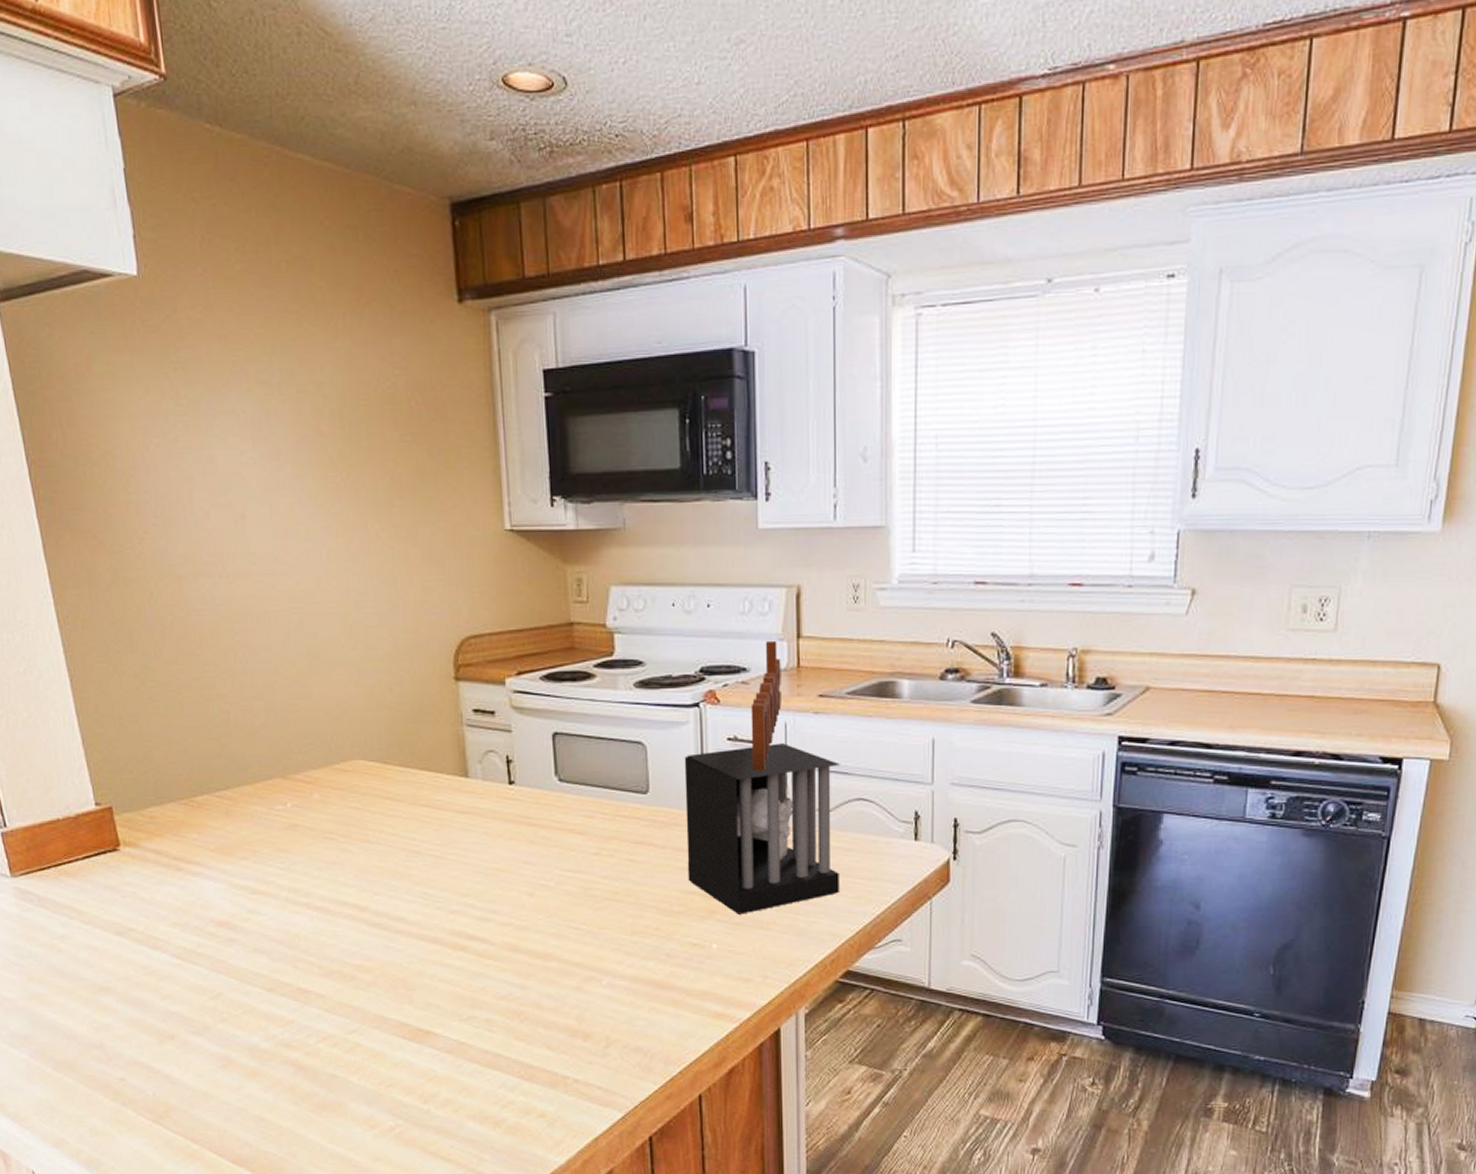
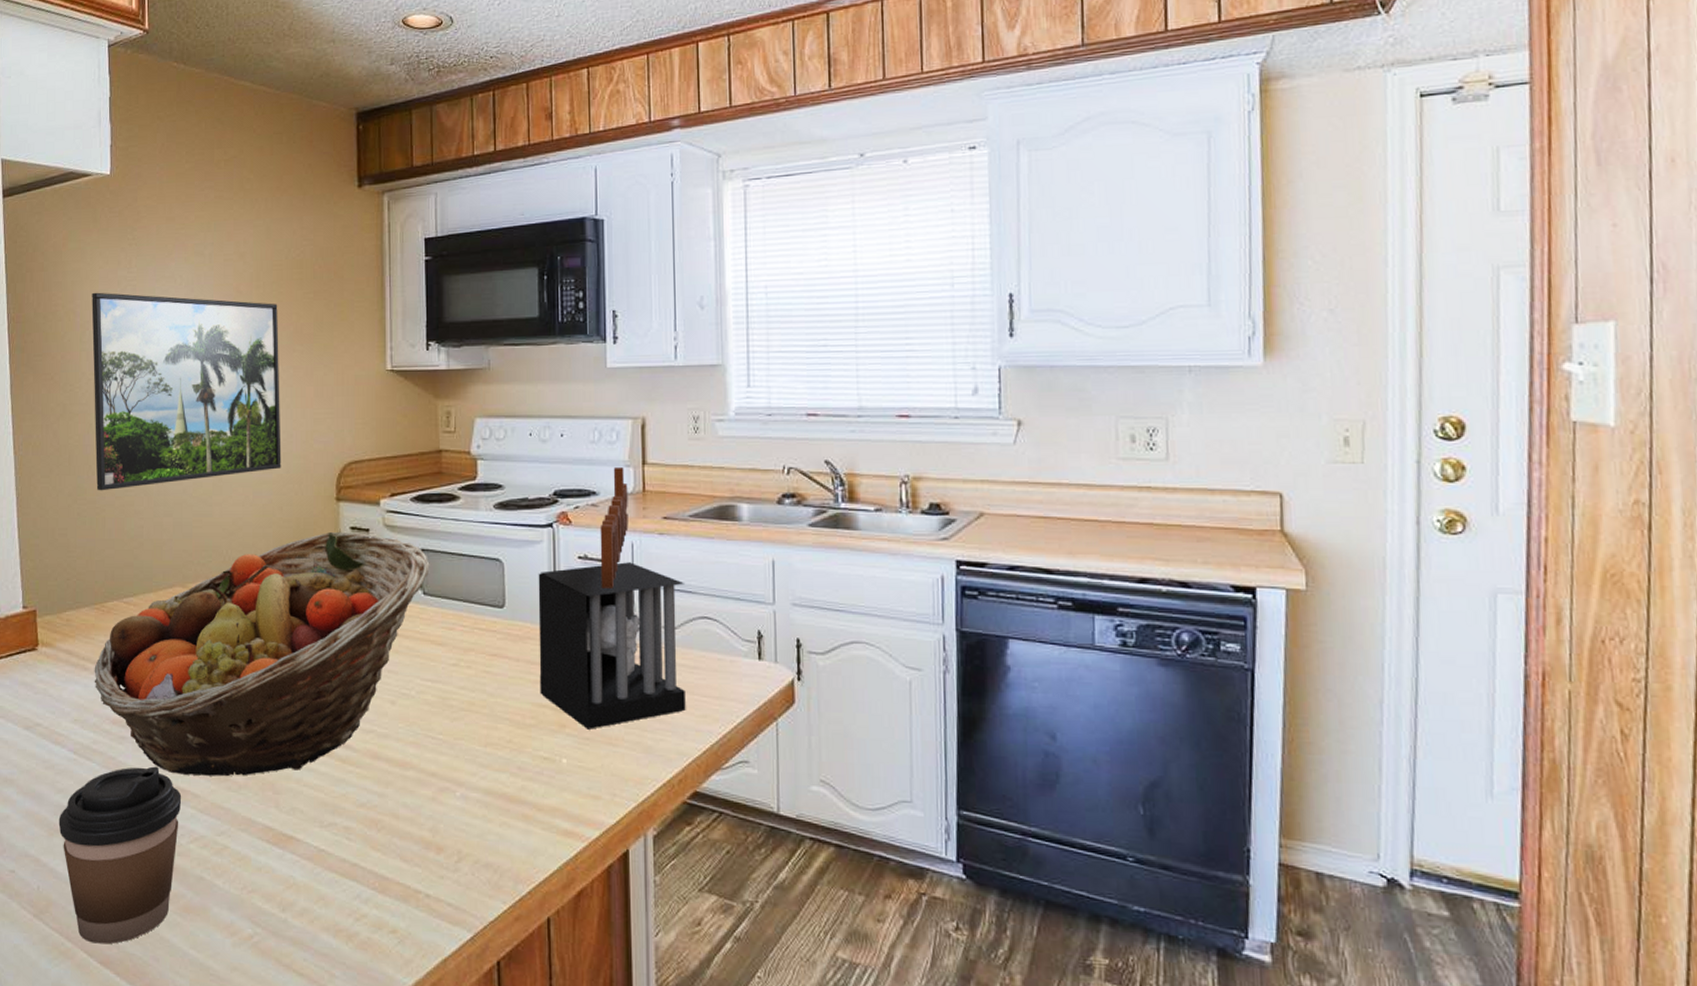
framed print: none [132,429,388,672] -> present [91,292,281,491]
coffee cup: none [168,968,305,1144] -> present [58,766,182,945]
fruit basket: none [189,714,565,975] -> present [94,531,430,777]

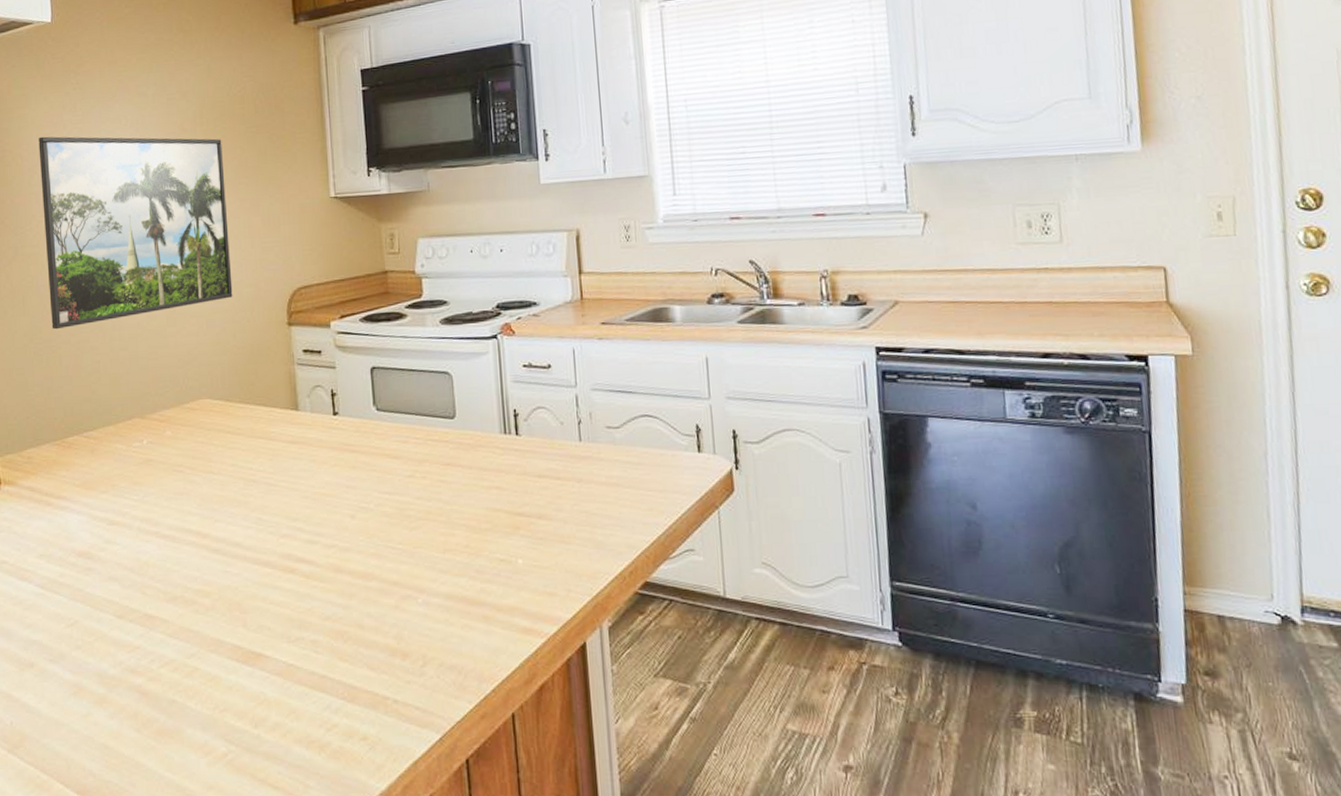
coffee cup: present [58,766,182,945] -> none [29,595,151,774]
fruit basket: present [94,531,430,777] -> none [57,354,382,601]
knife block: present [538,466,686,730] -> none [485,277,633,530]

